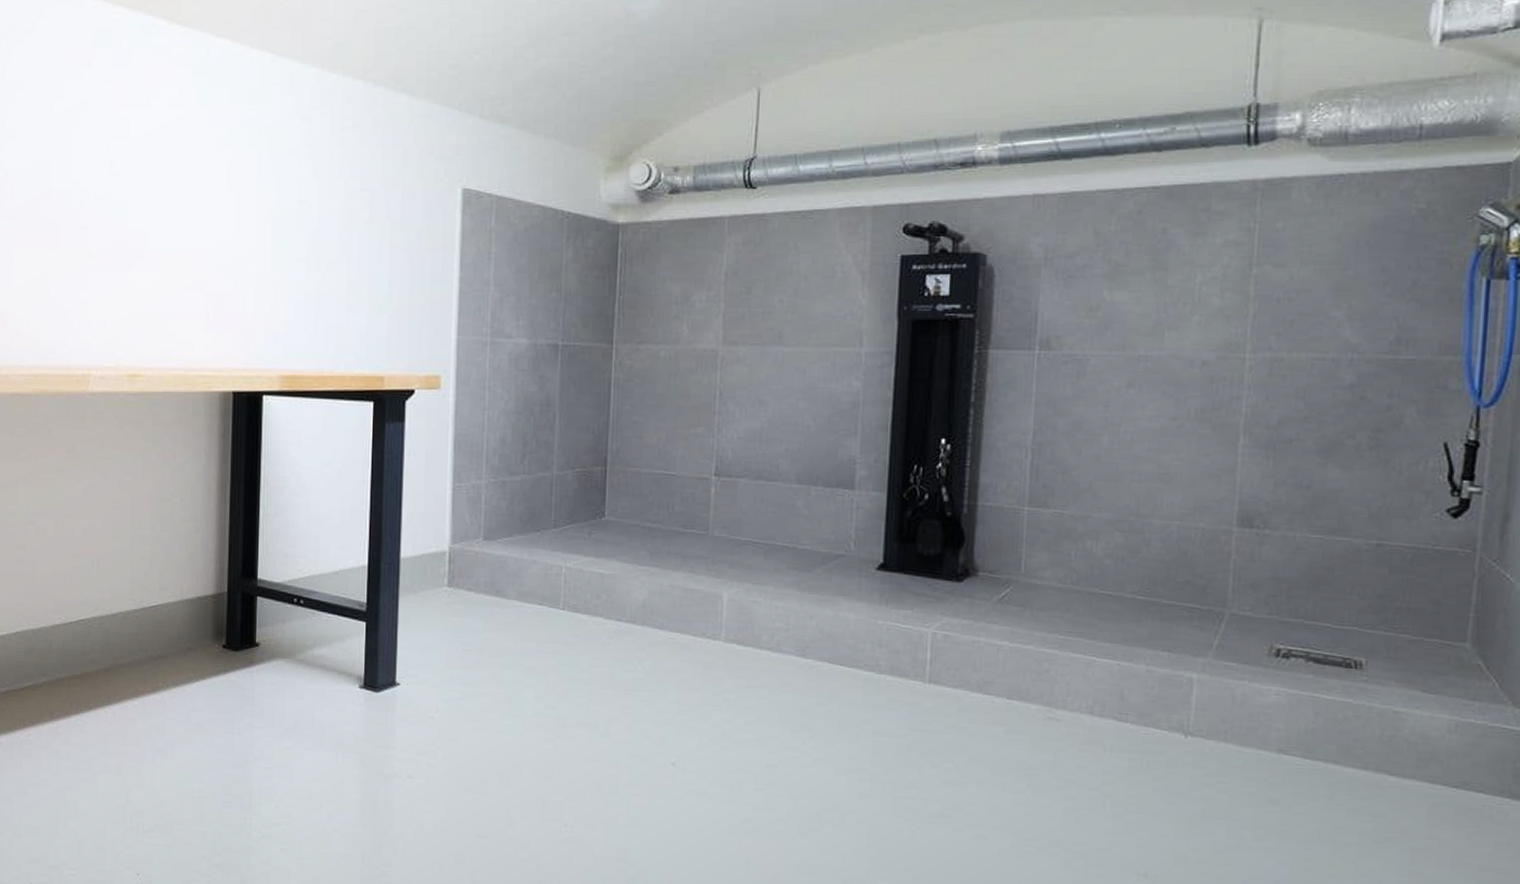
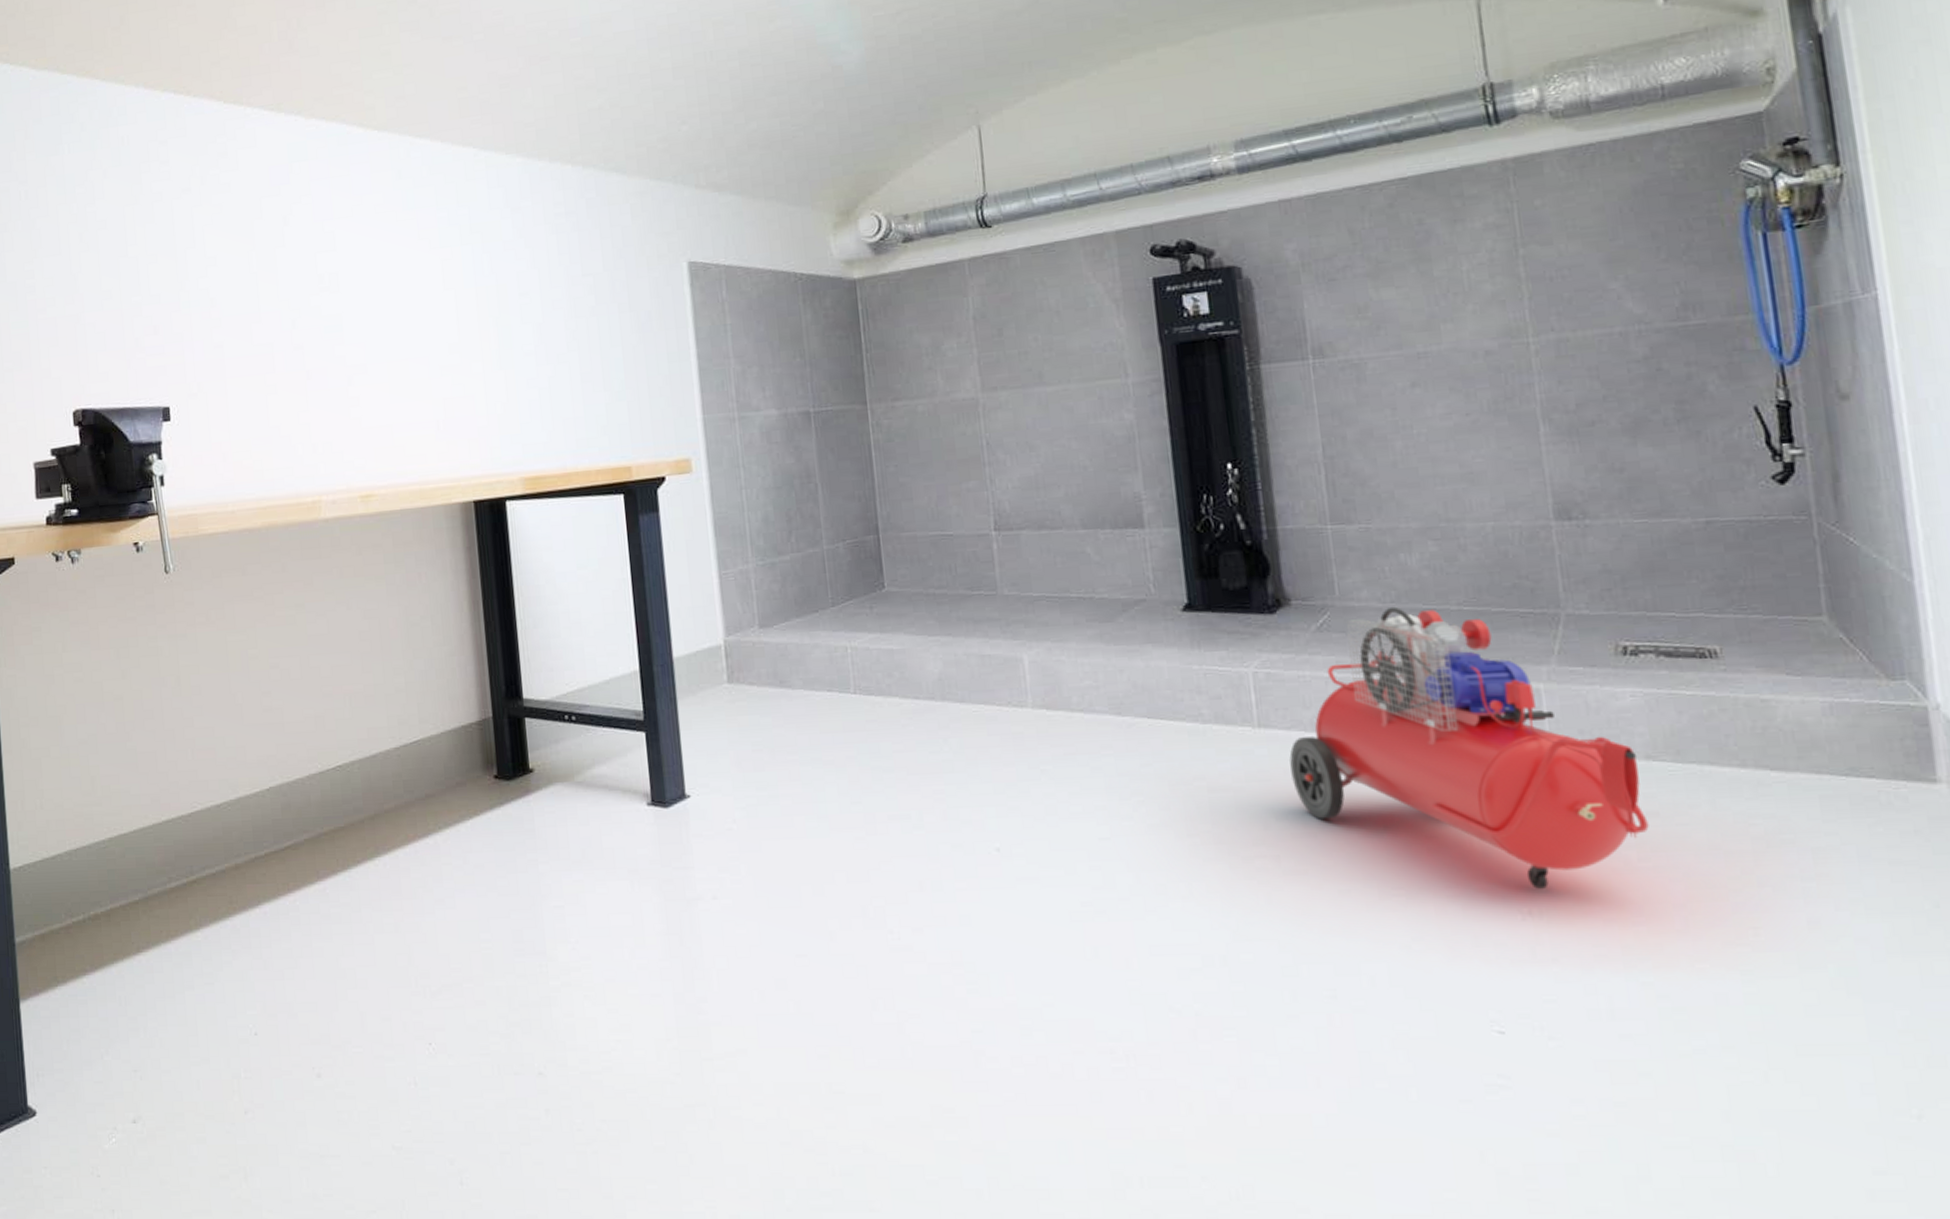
air compressor: none [951,588,1270,856] -> present [1289,606,1649,889]

